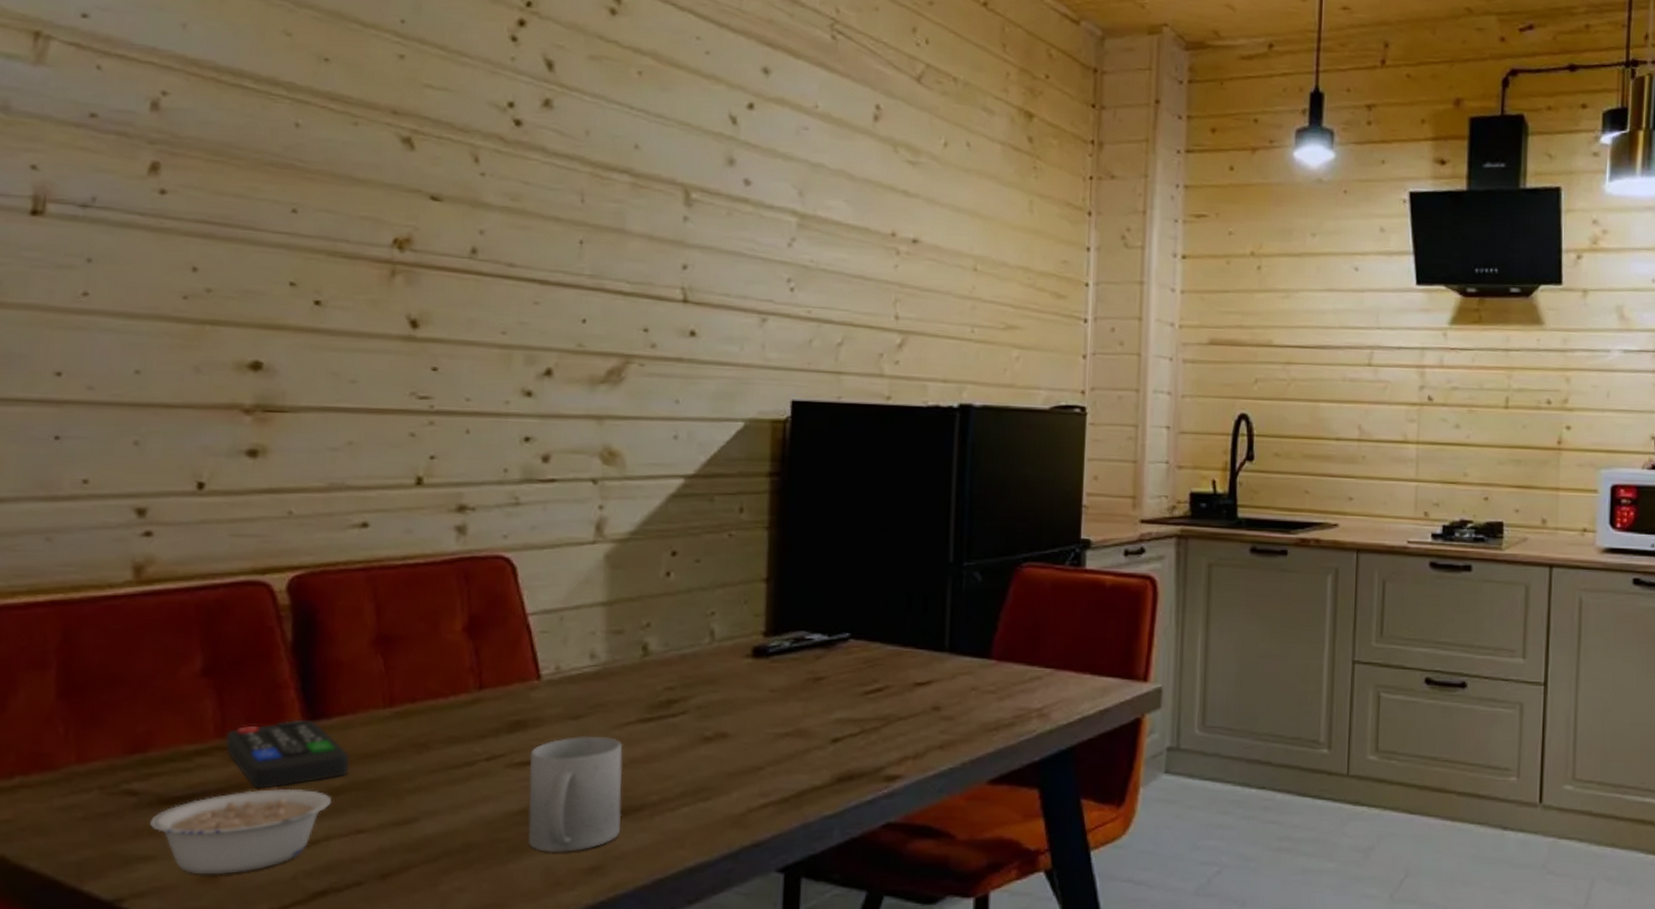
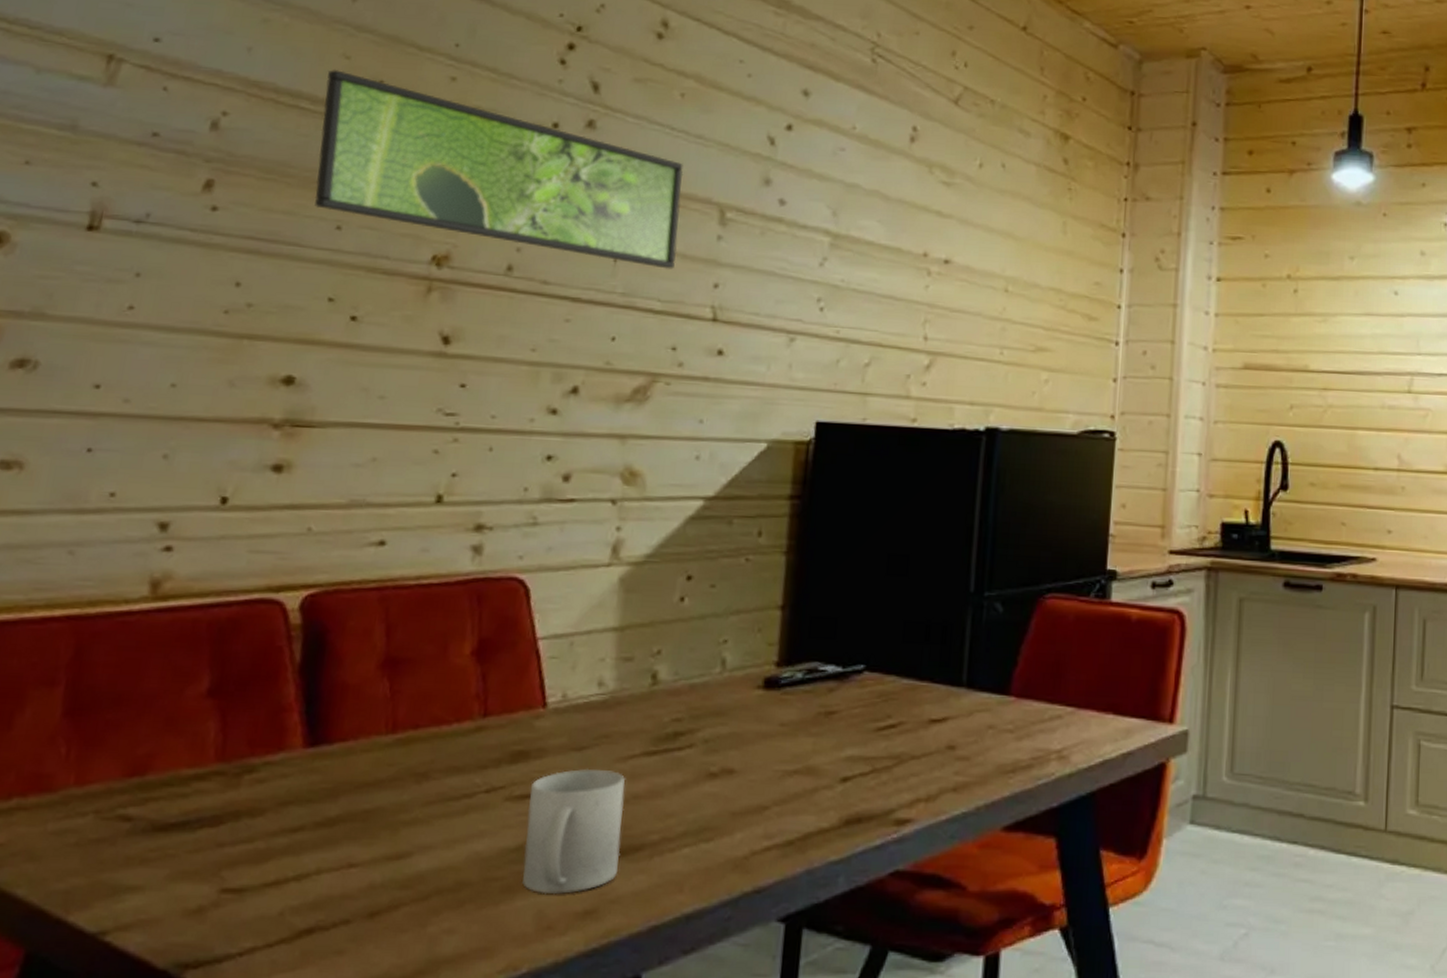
legume: present [150,788,331,874] -> none [141,817,326,908]
remote control: present [226,719,350,790] -> none [224,744,347,819]
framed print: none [266,46,646,251] -> present [314,69,684,269]

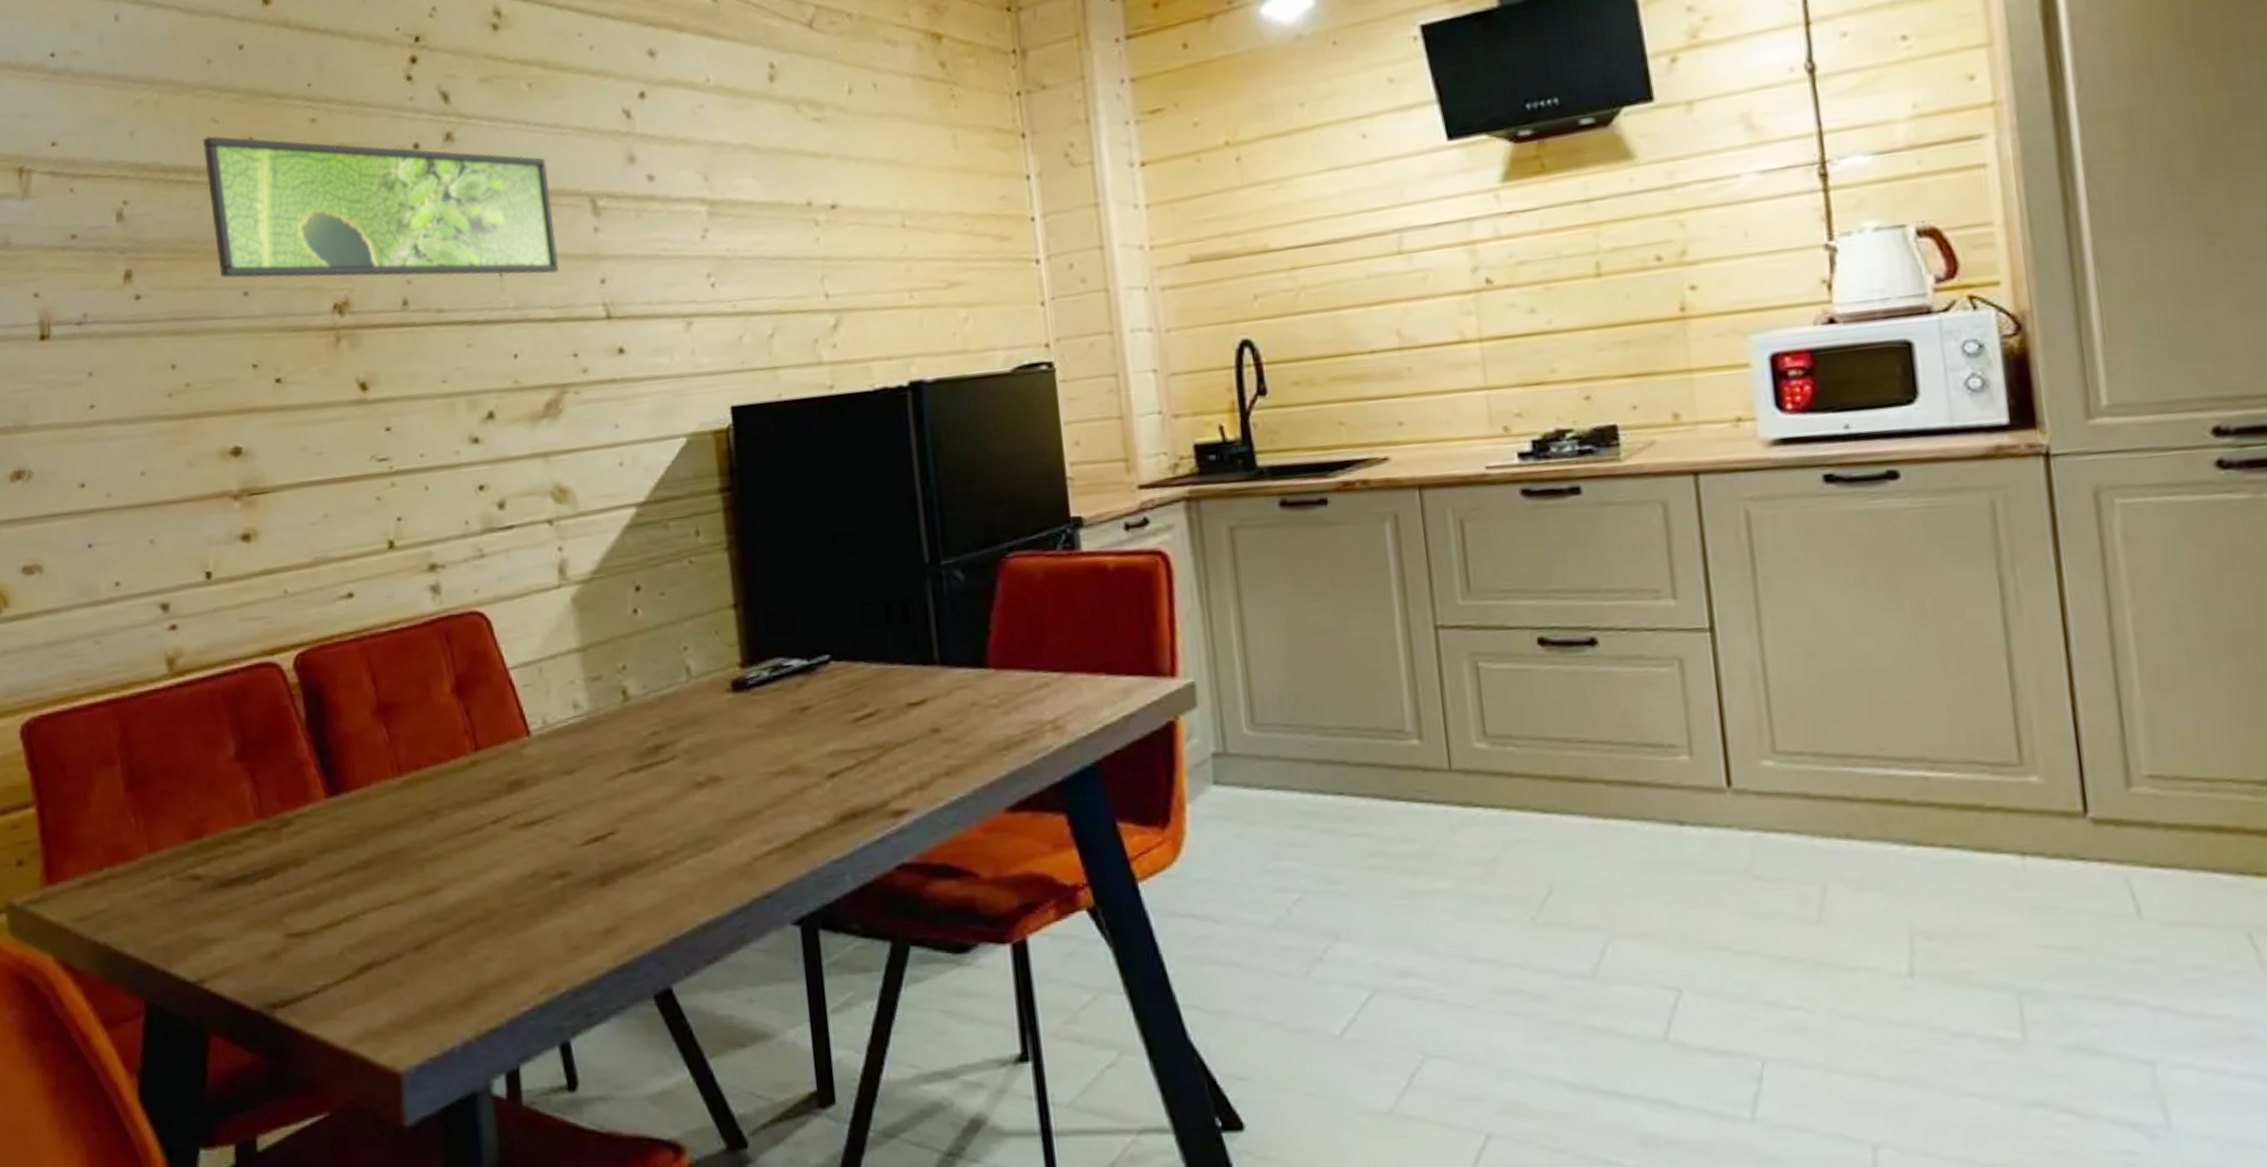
mug: present [522,768,626,895] -> none [532,790,629,916]

